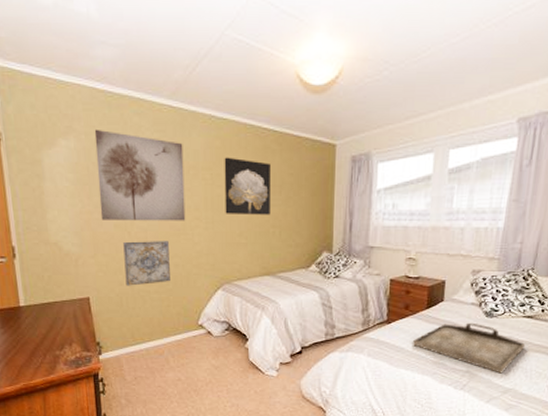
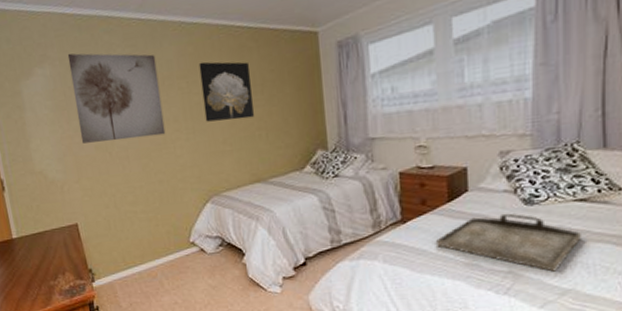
wall art: present [123,241,170,286] -> none [105,157,156,208]

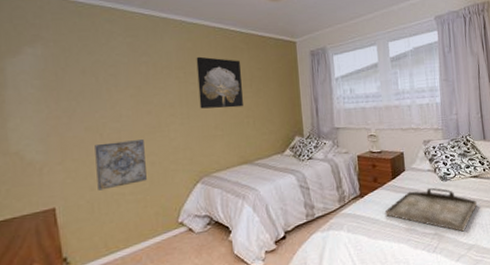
wall art: present [67,53,166,143] -> none [63,36,161,124]
wall art: none [105,157,156,208] -> present [95,140,147,191]

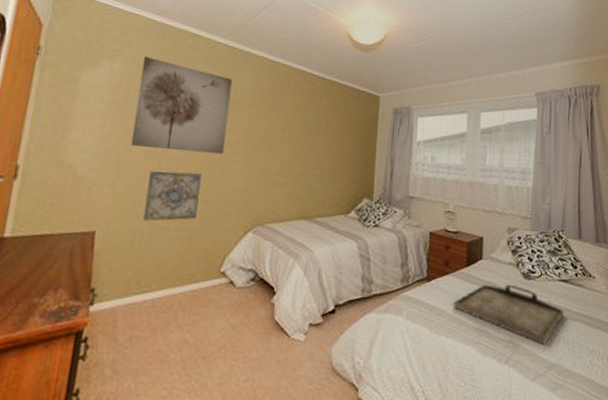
wall art: none [63,36,161,124] -> present [130,55,233,155]
wall art: present [196,56,243,109] -> none [266,96,317,157]

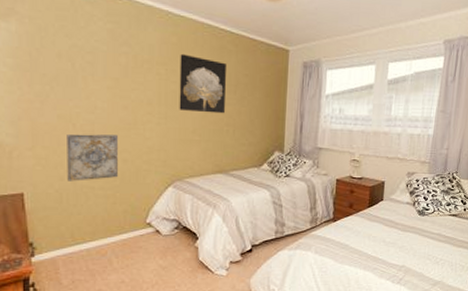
wall art: present [130,55,233,155] -> none [40,13,138,116]
wall art: none [266,96,317,157] -> present [179,53,226,114]
serving tray: present [452,284,565,345] -> none [355,220,451,267]

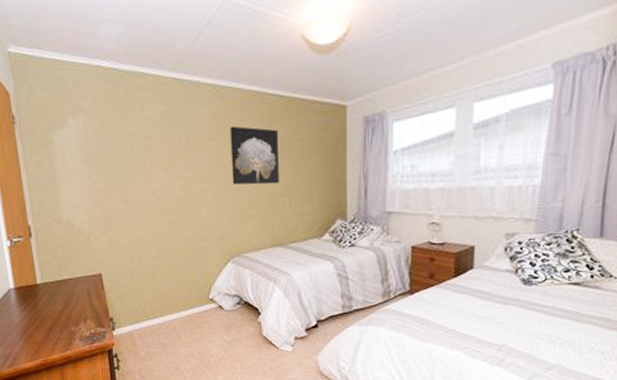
wall art: present [67,133,118,181] -> none [132,215,180,261]

